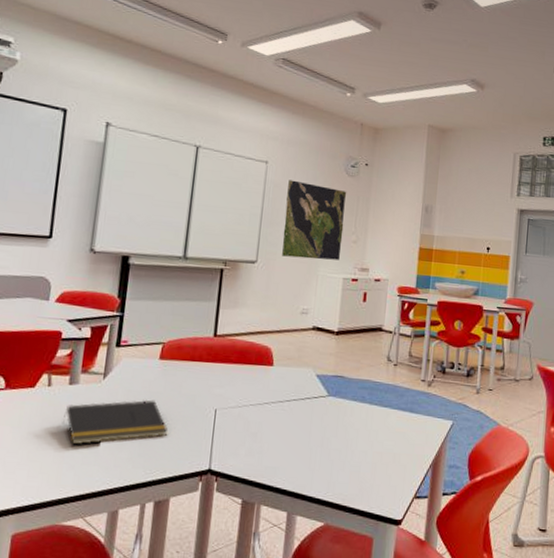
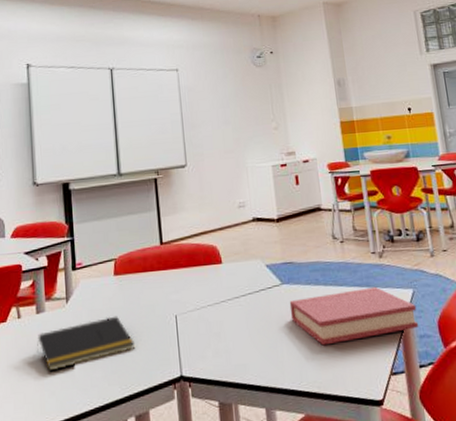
world map: present [282,180,347,260] -> none [201,81,264,156]
hardback book: none [330,412,452,461] -> present [289,286,419,346]

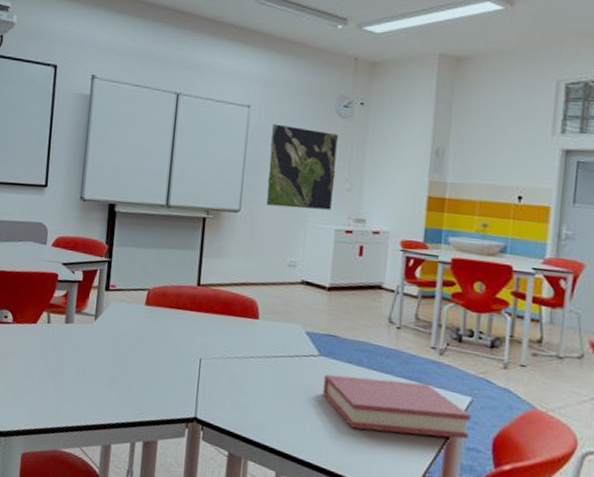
notepad: present [37,315,135,372] -> none [61,341,155,381]
world map: none [201,81,264,156] -> present [267,124,339,210]

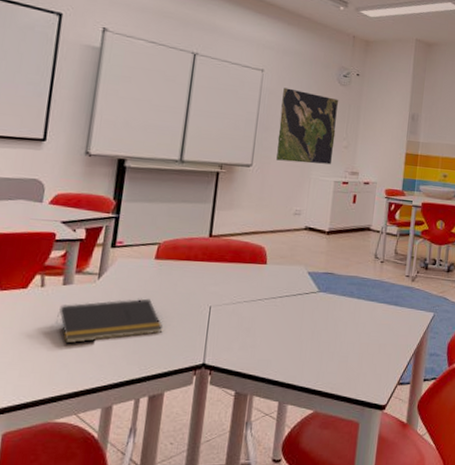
notepad: none [61,341,155,381] -> present [57,298,163,344]
hardback book: present [322,374,472,439] -> none [320,306,433,352]

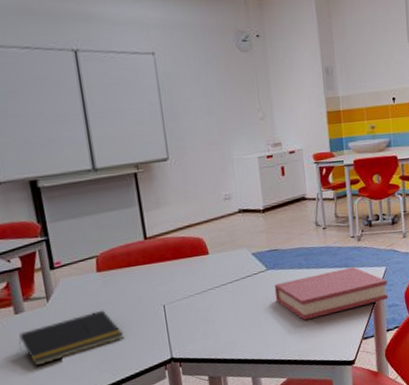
world map: present [276,87,339,165] -> none [181,67,250,148]
hardback book: none [320,306,433,352] -> present [274,266,389,321]

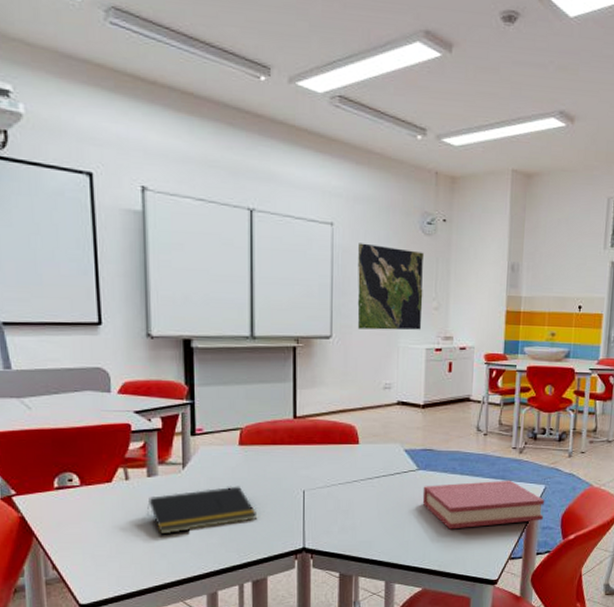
world map: none [181,67,250,148] -> present [357,243,425,330]

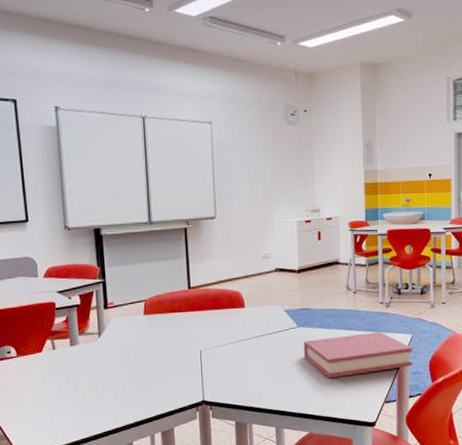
notepad: present [147,486,258,535] -> none [71,349,163,395]
world map: present [357,243,425,330] -> none [234,136,292,209]

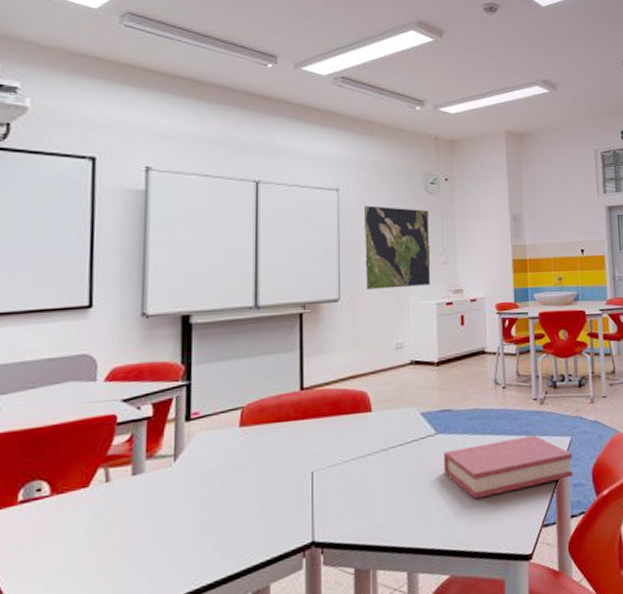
world map: none [234,136,292,209] -> present [364,205,431,289]

